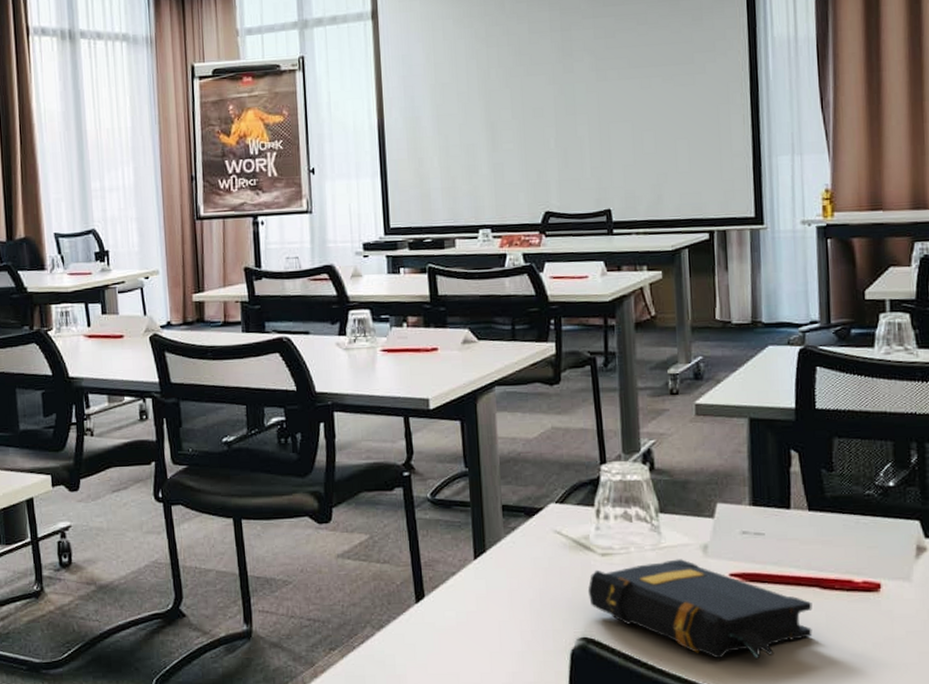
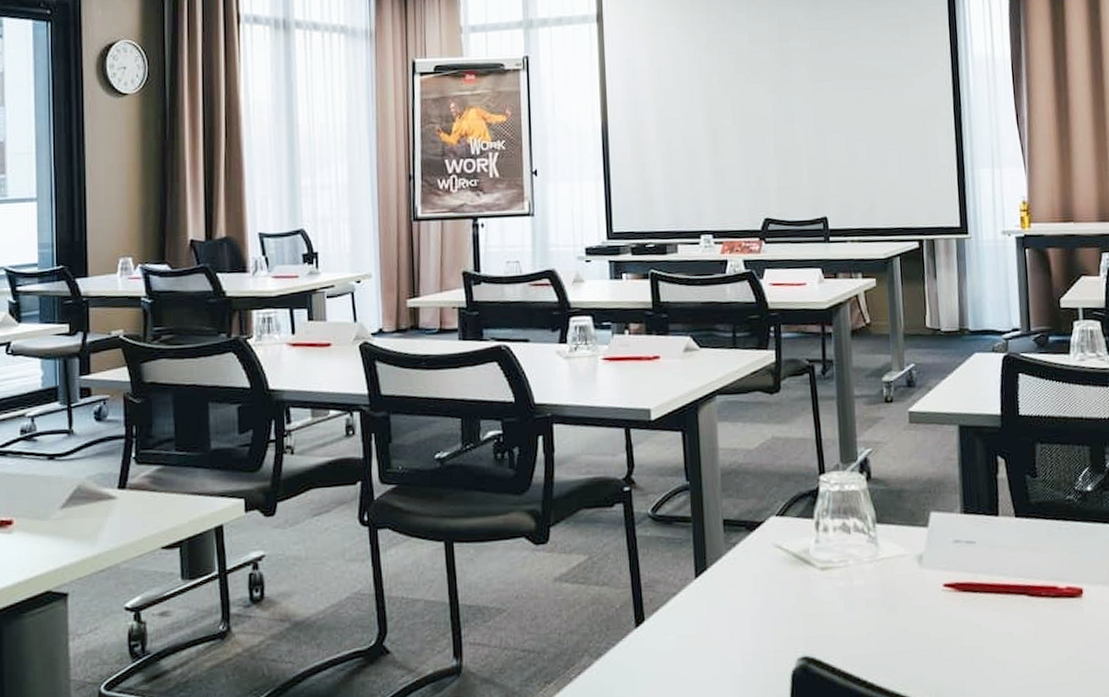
book: present [587,559,812,660] -> none [808,570,1022,674]

